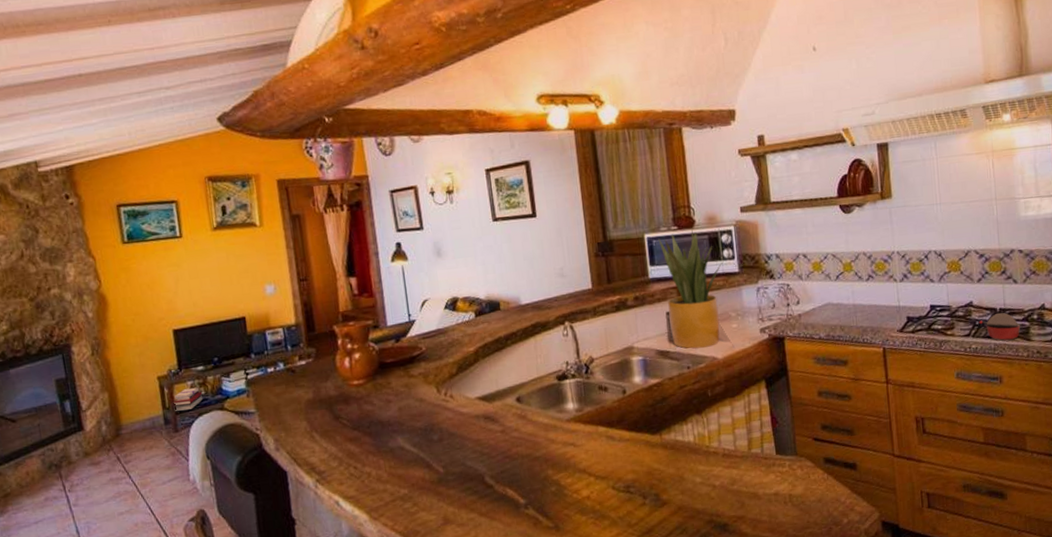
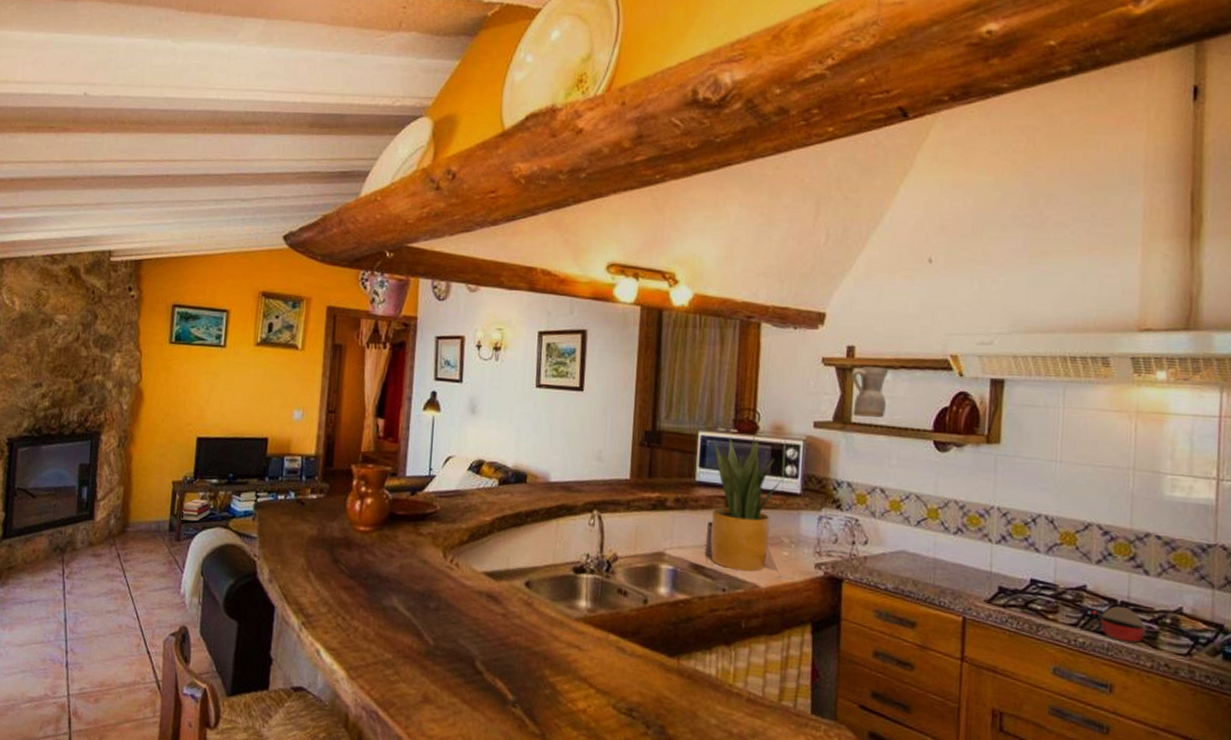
ceramic pitcher: none [764,150,798,196] -> present [851,366,888,418]

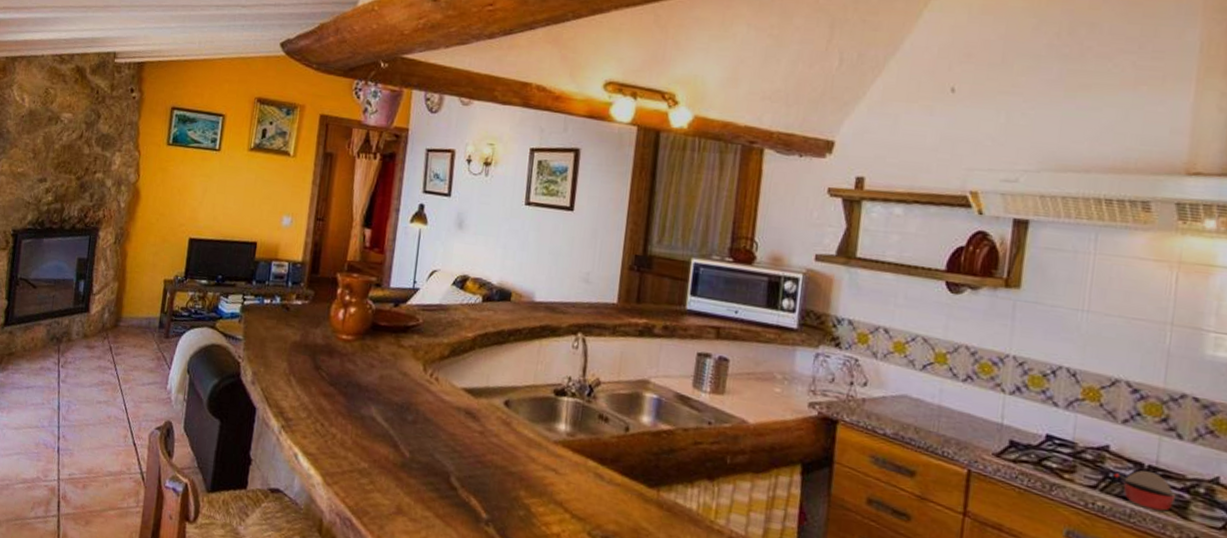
books: present [181,498,211,522] -> none [170,297,200,320]
planter: present [710,434,785,572] -> none [698,264,781,407]
ceramic pitcher: present [851,366,888,418] -> none [858,199,900,254]

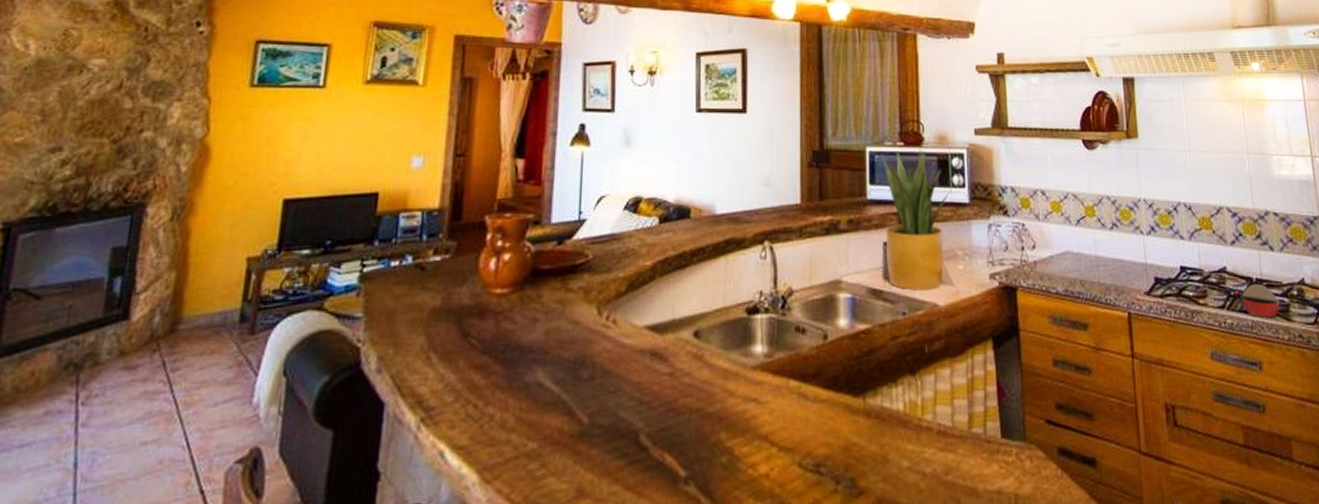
planter: none [698,264,781,407] -> present [881,146,953,291]

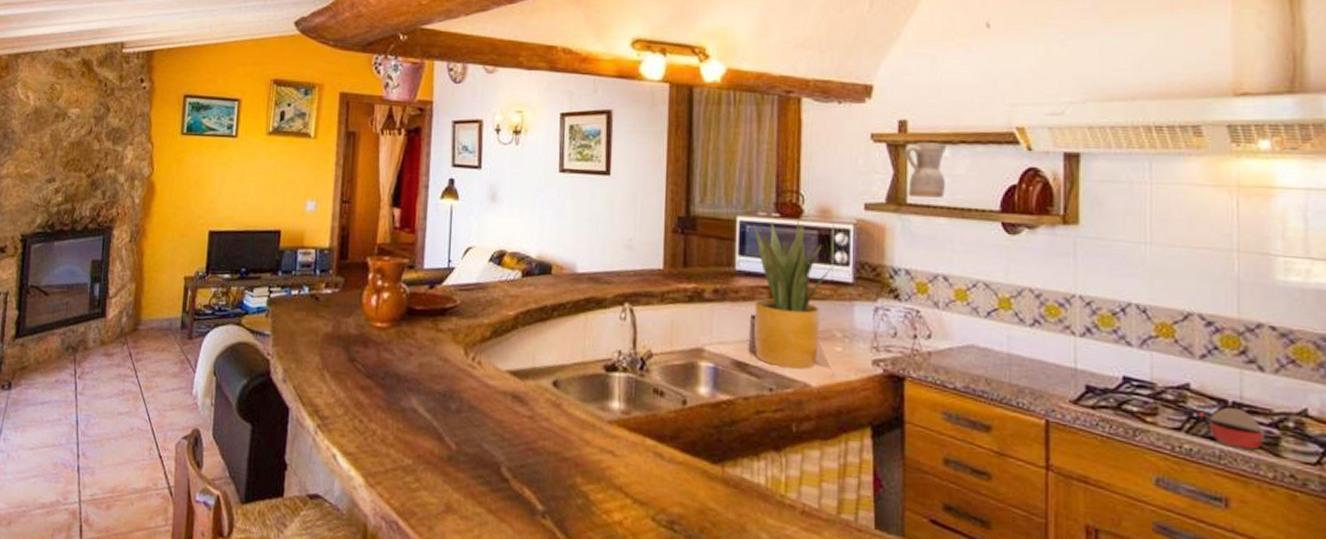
ceramic pitcher: none [1003,72,1037,121] -> present [904,142,946,198]

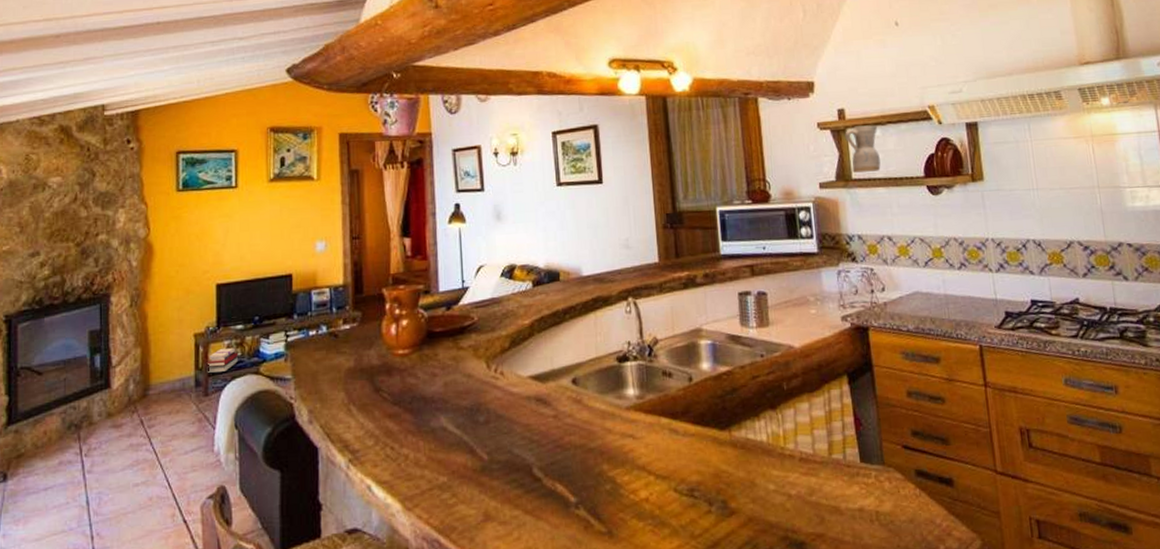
books: none [193,294,224,319] -> present [206,347,239,373]
planter: present [753,219,835,369] -> none [731,203,802,335]
saucepan: present [1198,408,1265,450] -> none [1087,313,1135,345]

